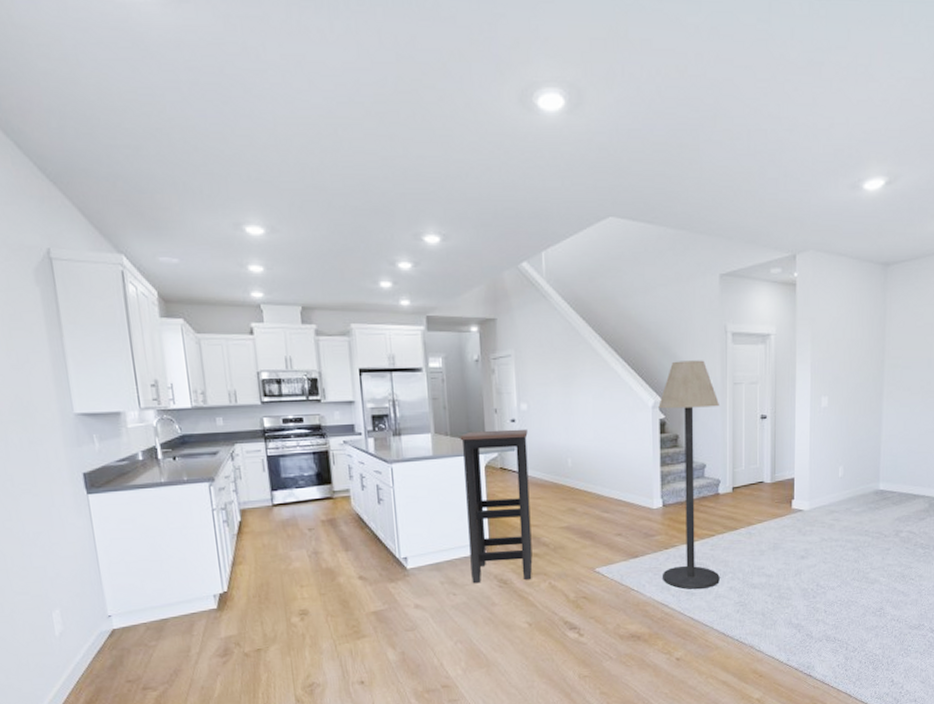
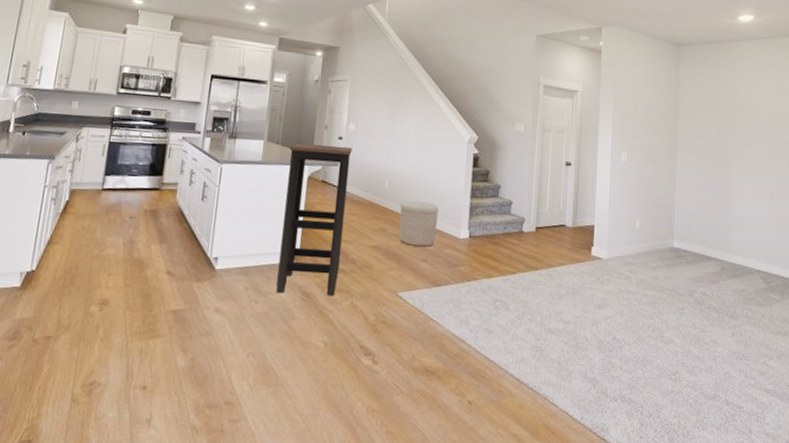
basket: none [587,476,628,523] -> present [399,200,439,247]
floor lamp: present [658,360,720,589] -> none [462,103,529,328]

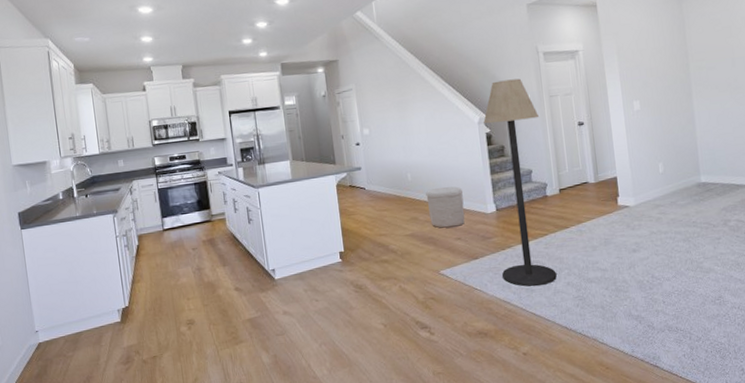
bar stool: present [276,142,353,295] -> none [313,150,384,290]
floor lamp: none [462,103,529,328] -> present [483,78,557,287]

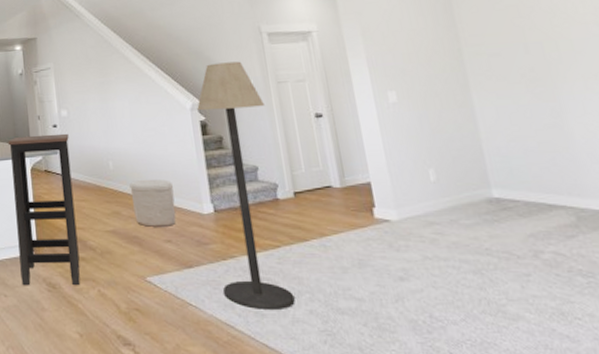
bar stool: none [313,150,384,290] -> present [8,133,80,286]

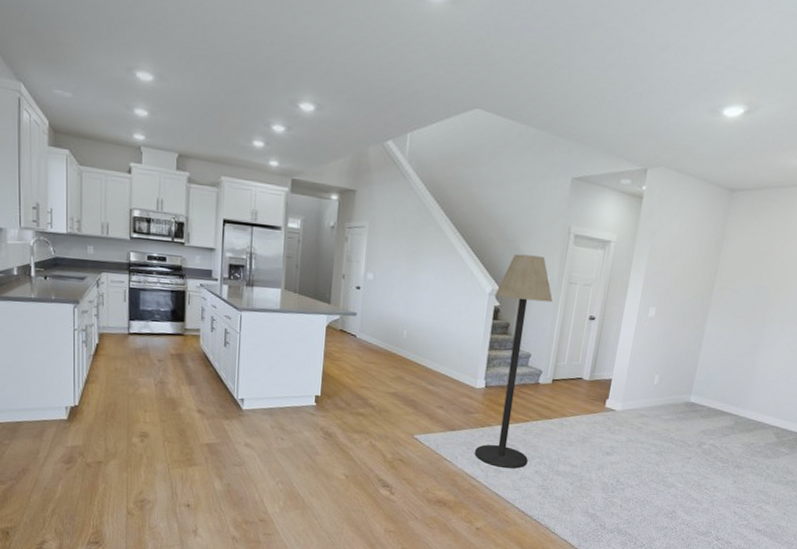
bar stool: present [8,133,80,286] -> none [300,291,371,436]
basket: present [130,179,176,228] -> none [416,351,456,395]

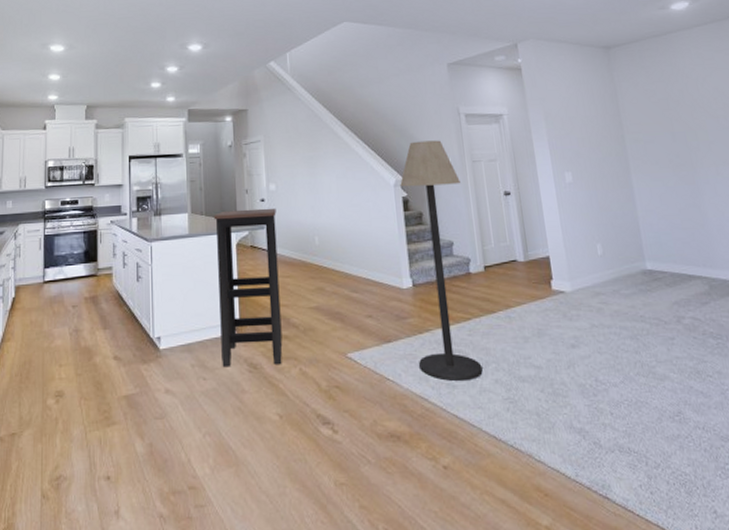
bar stool: none [300,291,371,436] -> present [214,208,283,368]

